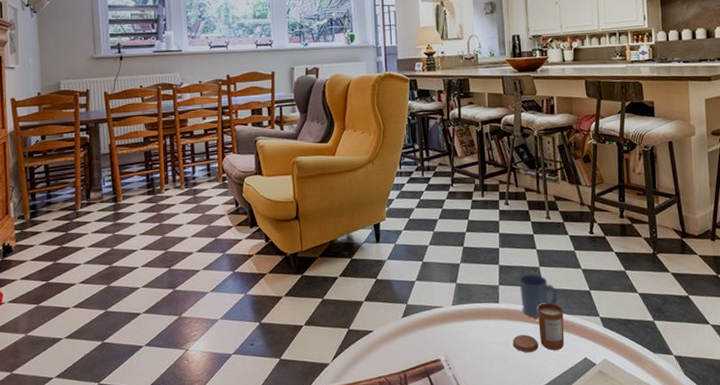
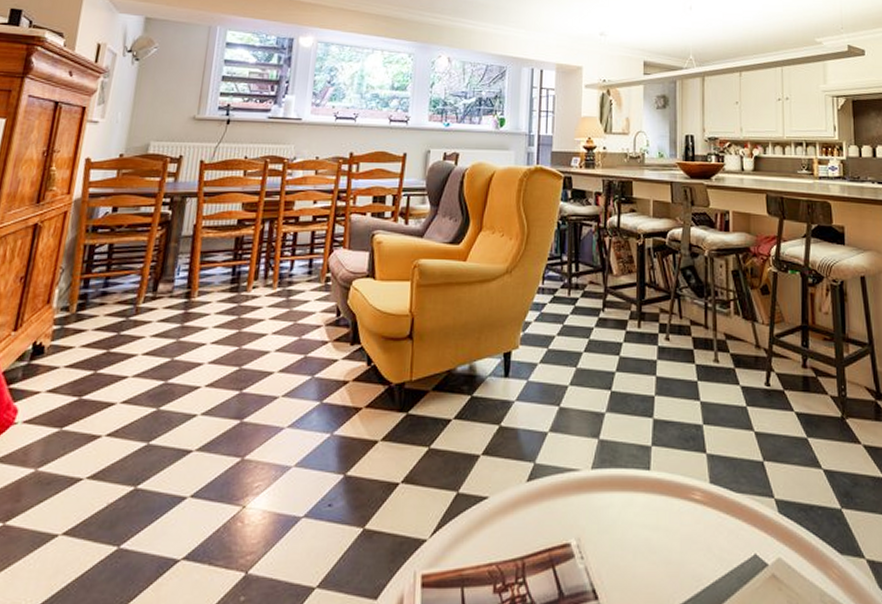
candle: present [512,303,565,352] -> none [664,474,730,541]
mug: present [519,274,558,320] -> none [677,434,724,497]

